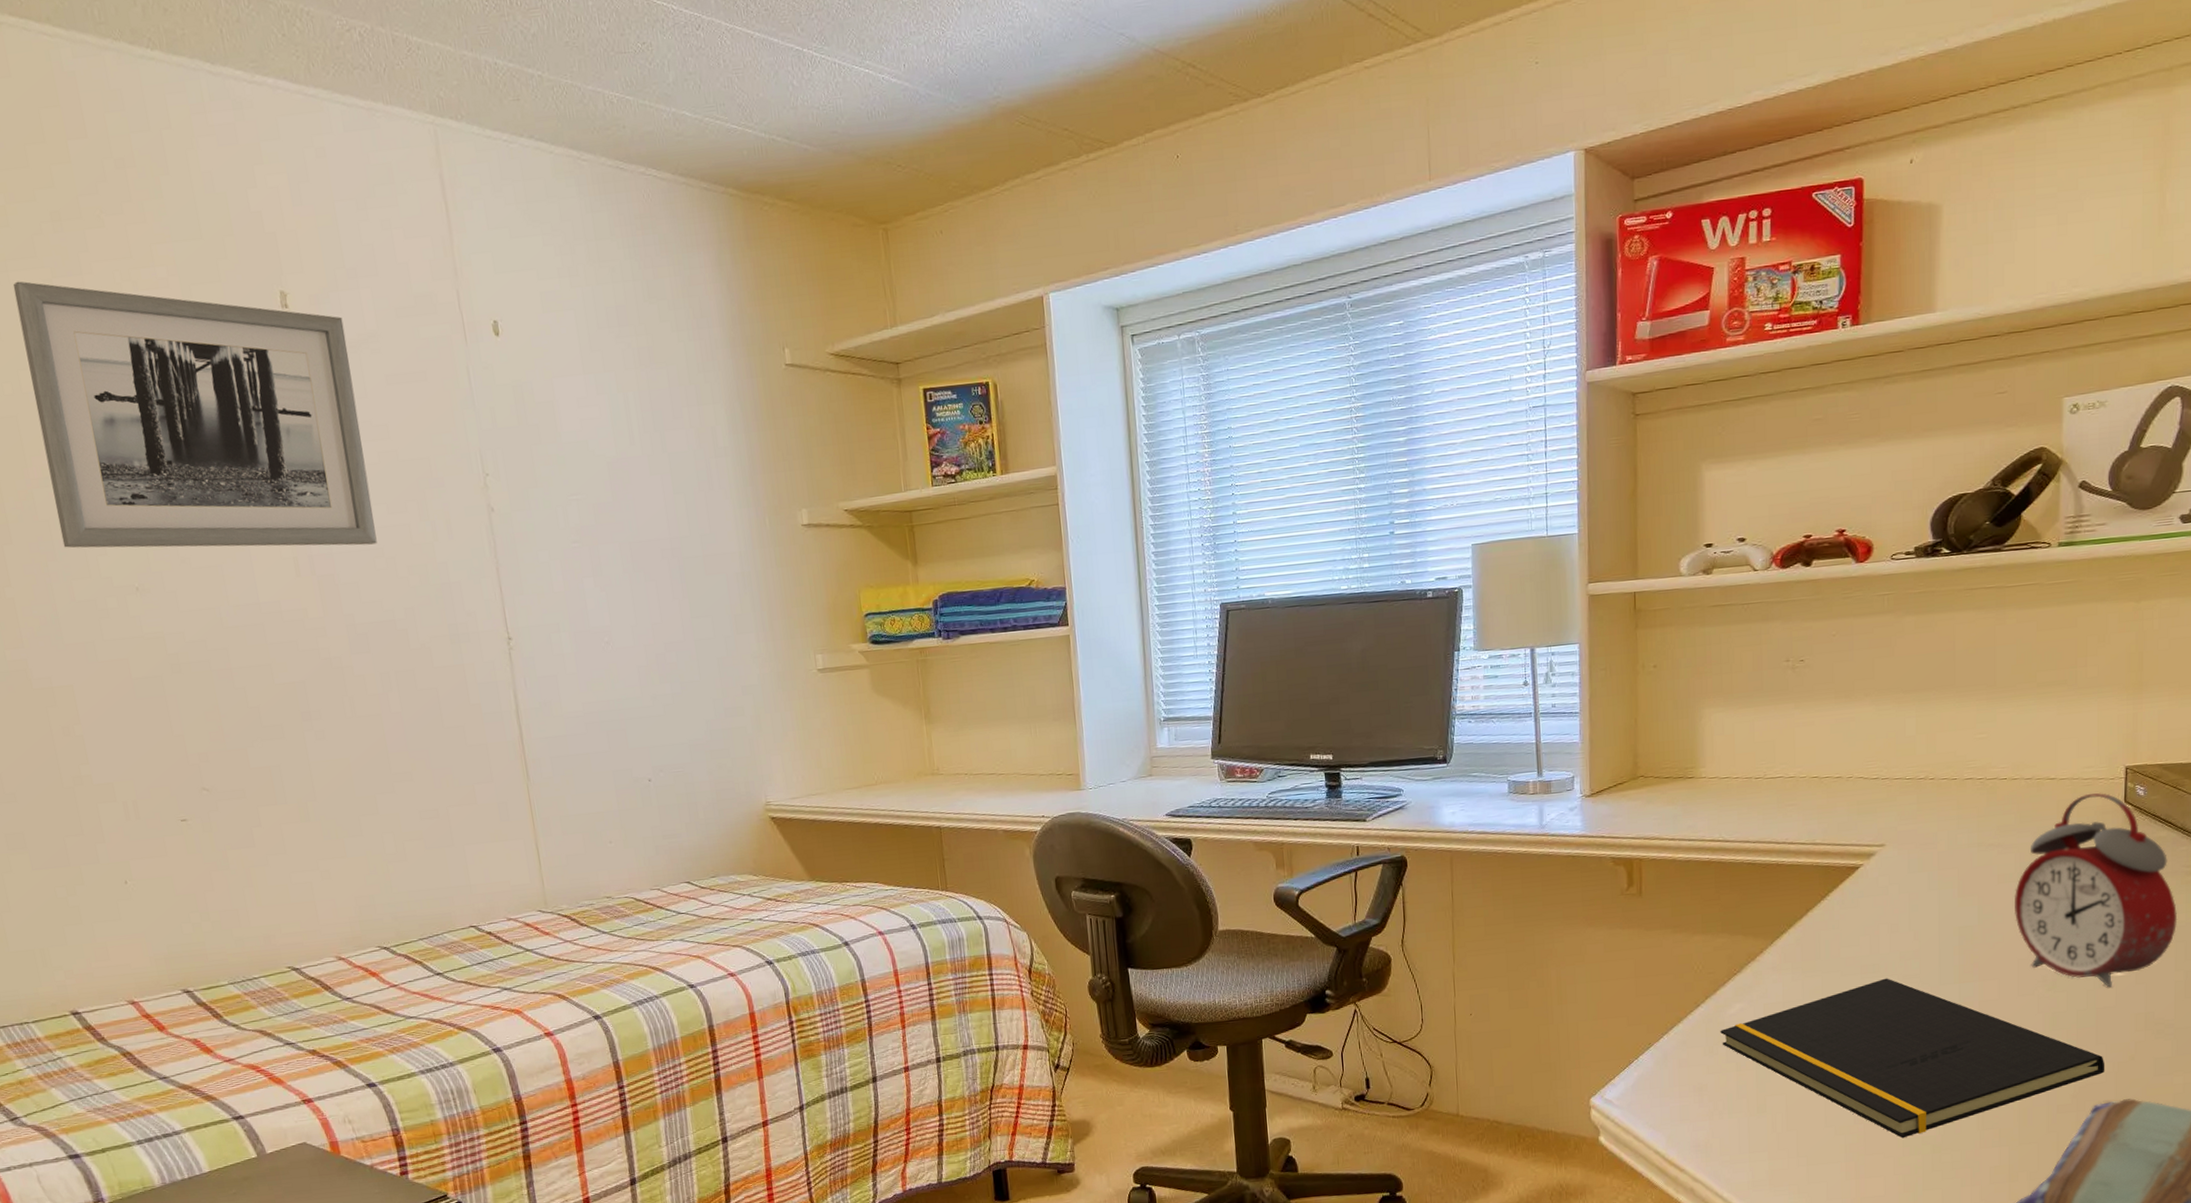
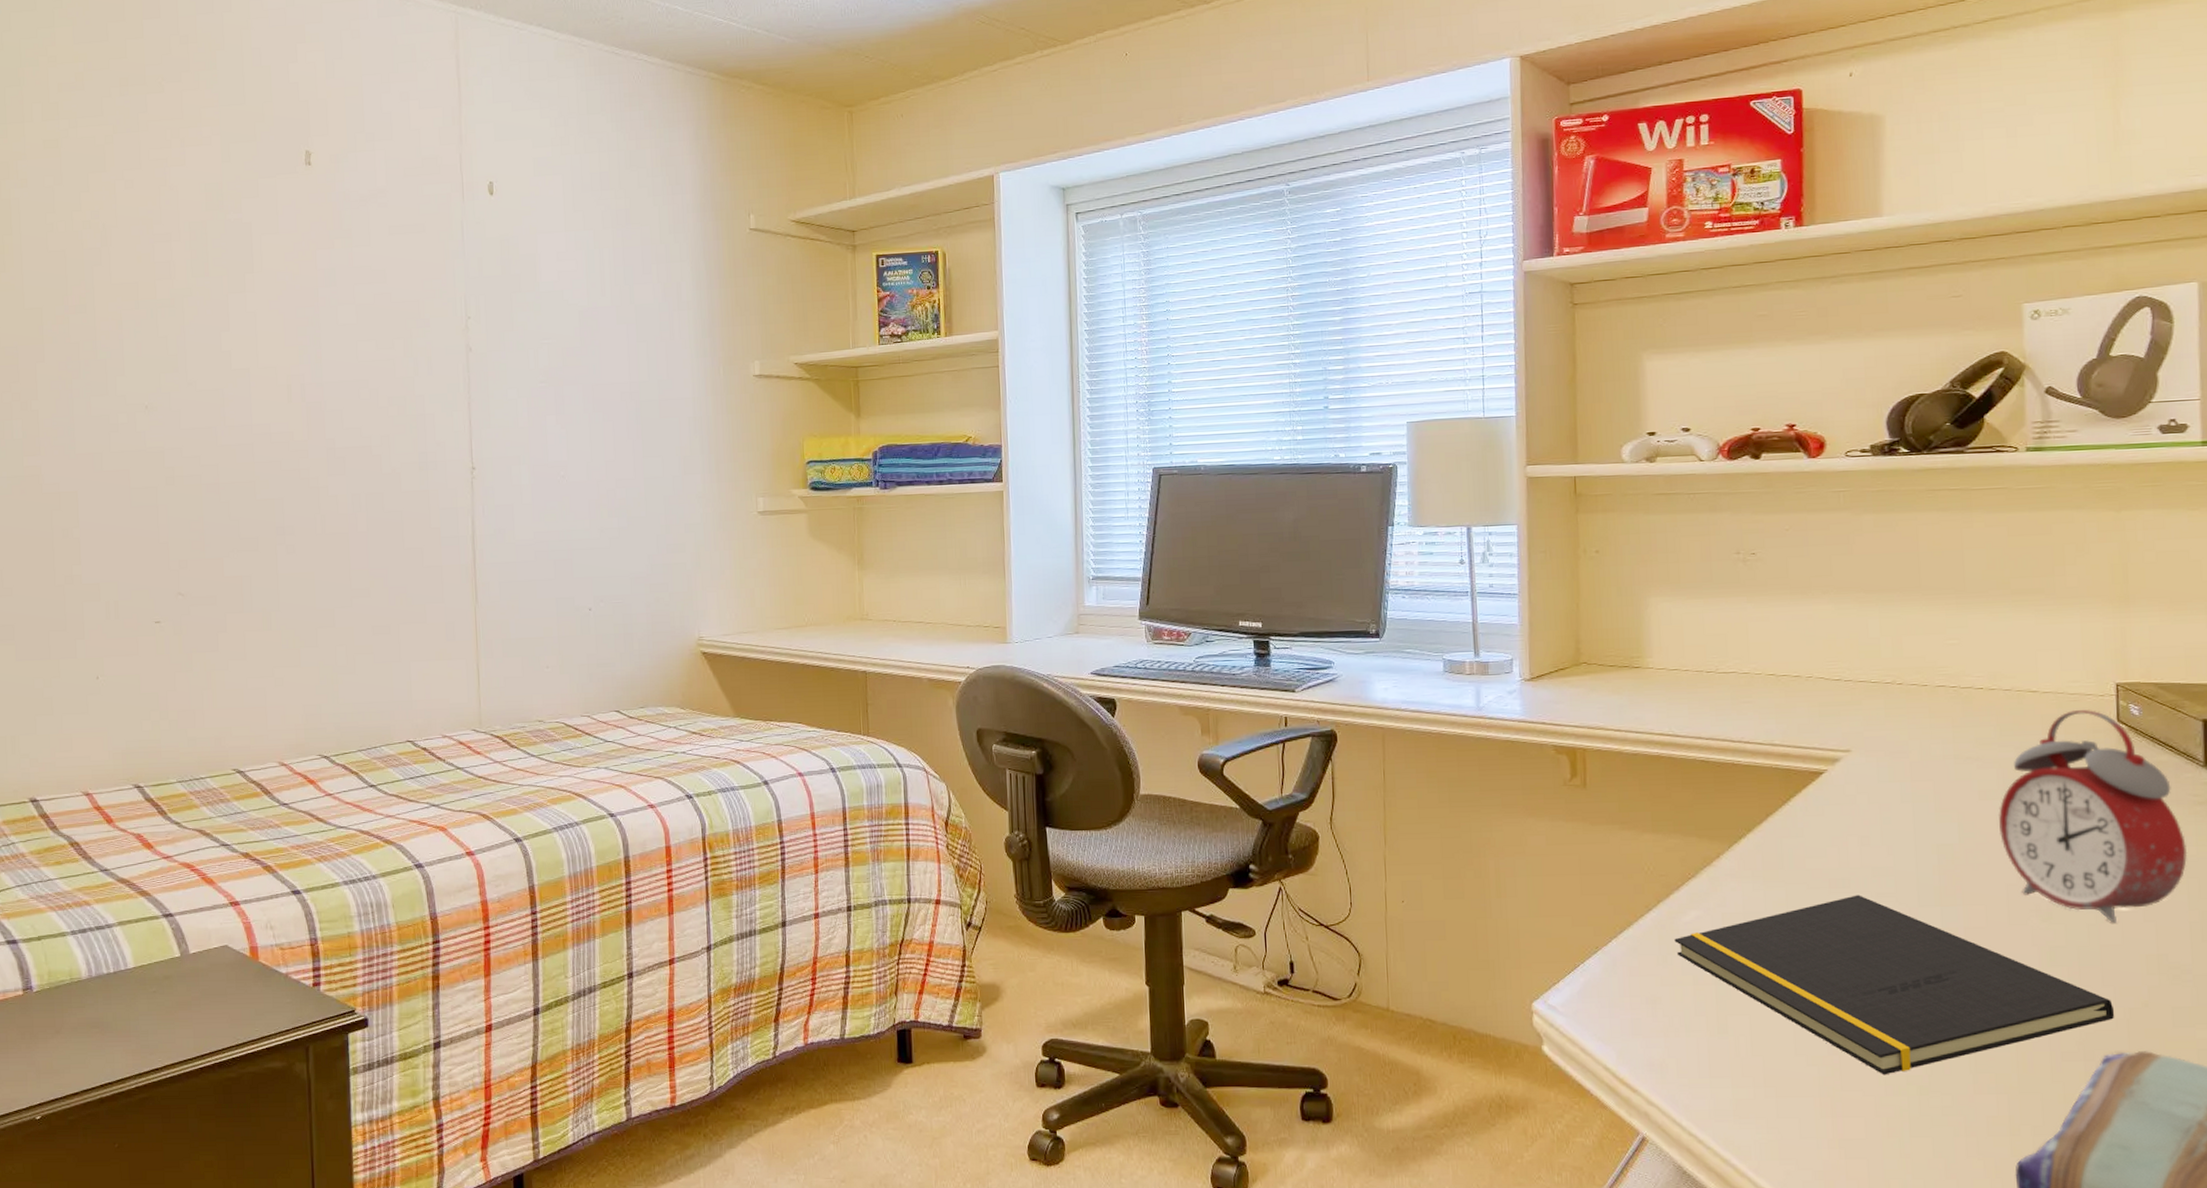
wall art: present [13,281,377,548] -> none [79,135,364,377]

